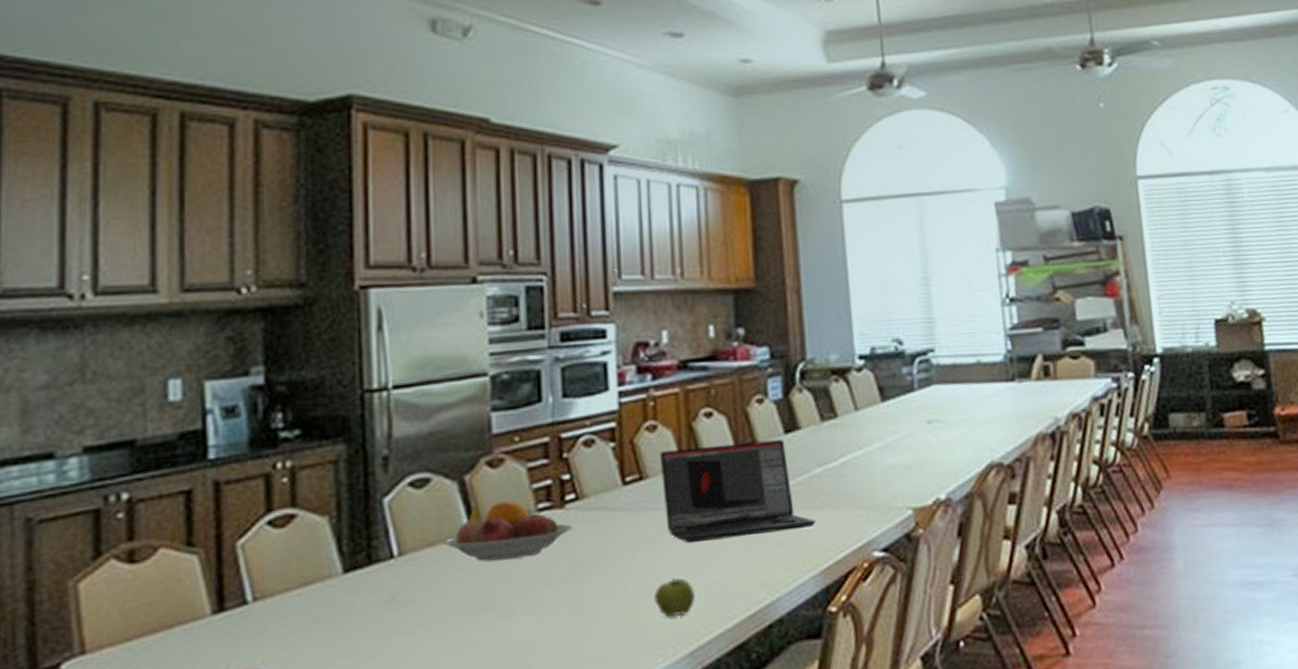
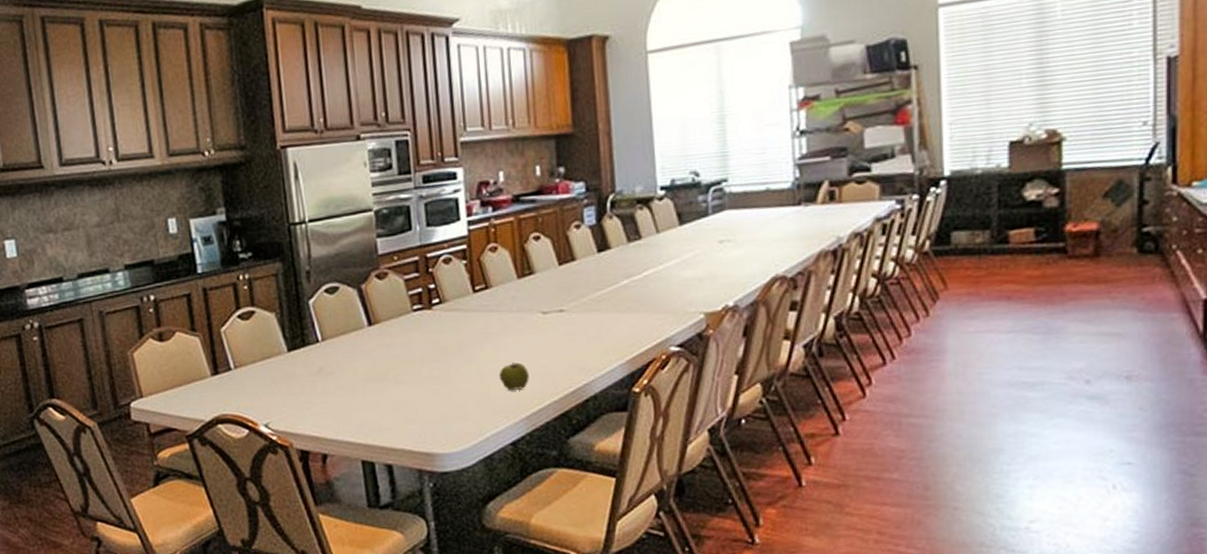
fruit bowl: present [442,501,572,562] -> none [350,303,438,347]
laptop: present [659,439,816,544] -> none [499,257,623,337]

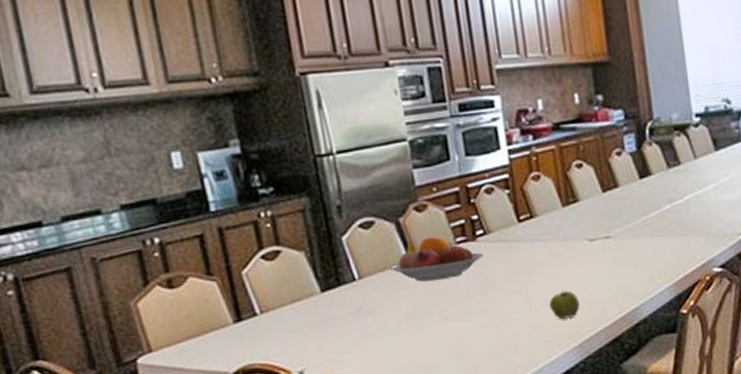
fruit bowl: none [350,303,438,347] -> present [389,236,484,282]

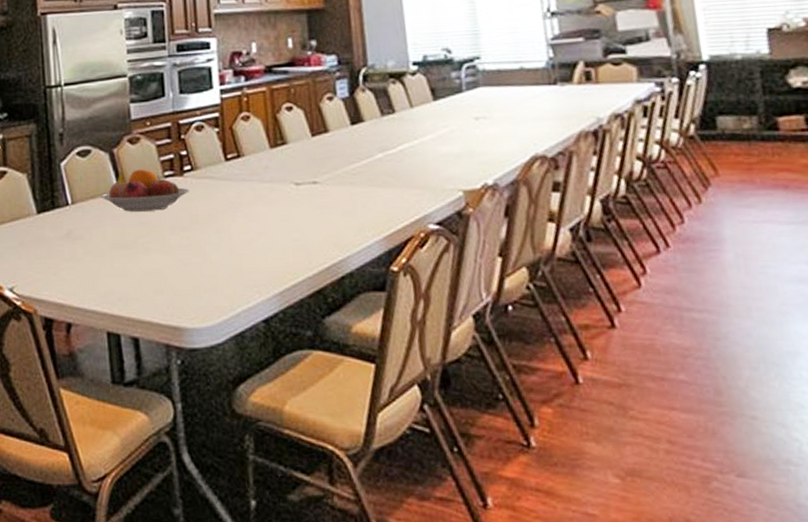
apple: present [549,290,580,319] -> none [251,233,282,263]

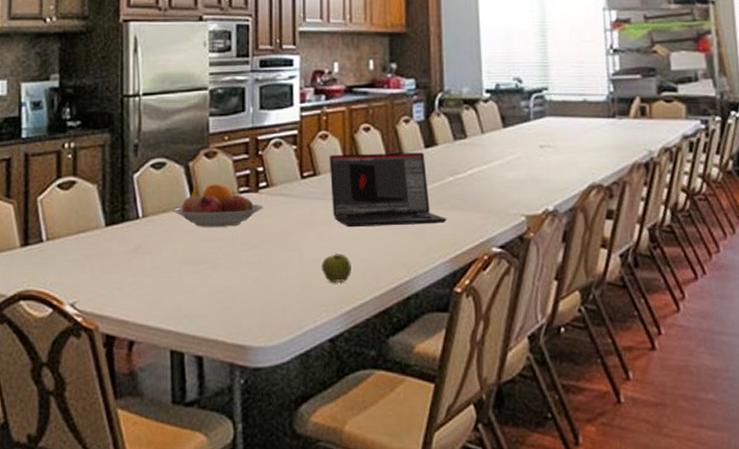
apple: none [251,233,282,263] -> present [321,252,351,282]
laptop: none [252,130,379,209] -> present [329,152,447,228]

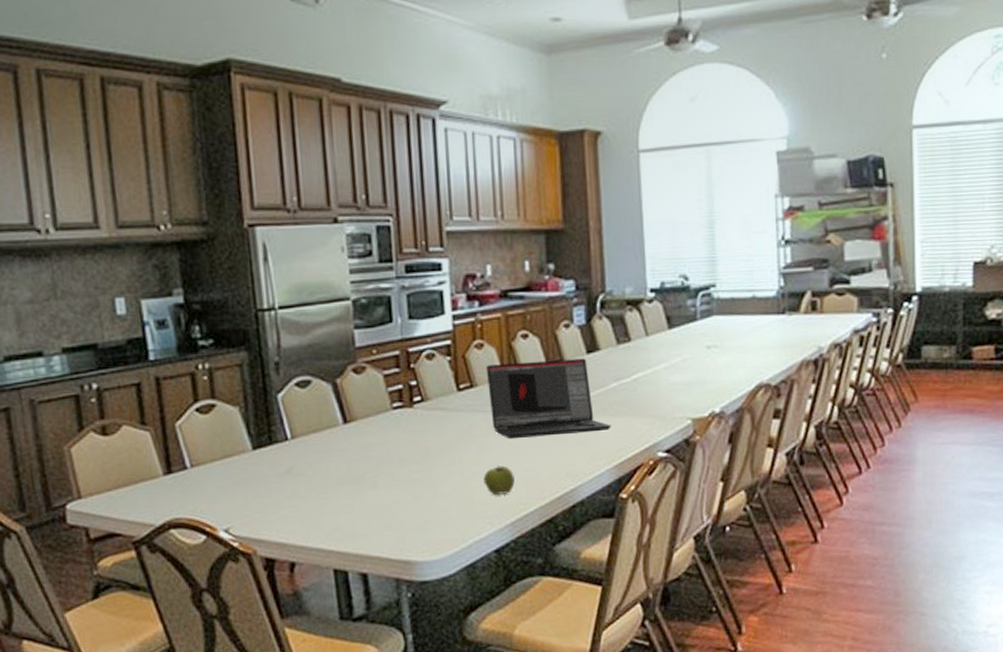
fruit bowl: present [172,184,264,227] -> none [322,400,420,446]

